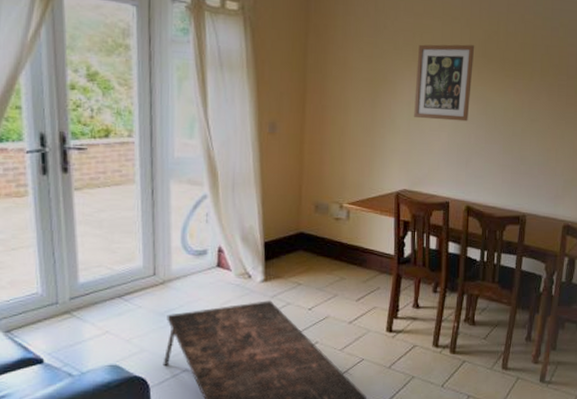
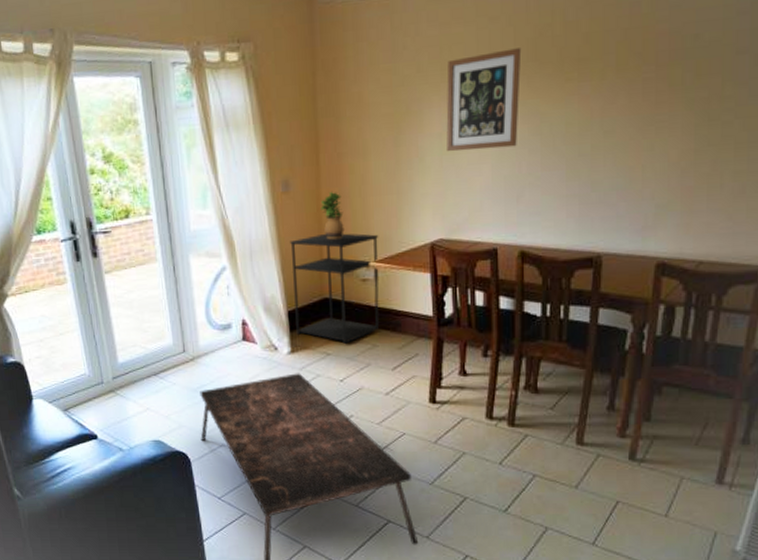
shelving unit: none [271,174,353,275] -> present [290,233,380,344]
potted plant: none [303,137,323,181] -> present [321,191,345,240]

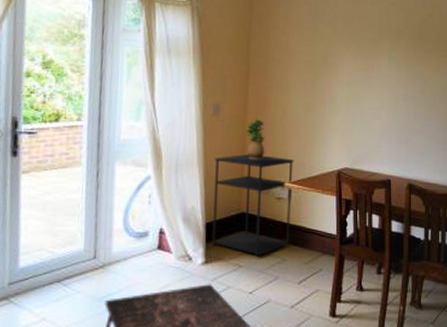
wall art: present [446,48,522,152] -> none [354,27,411,100]

